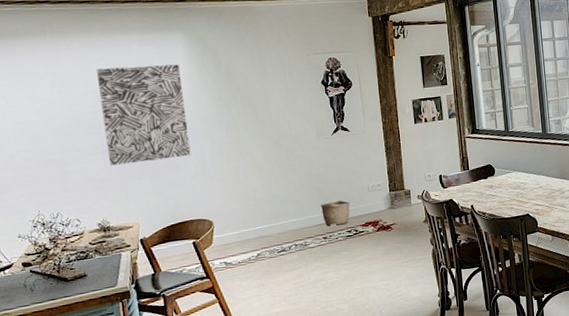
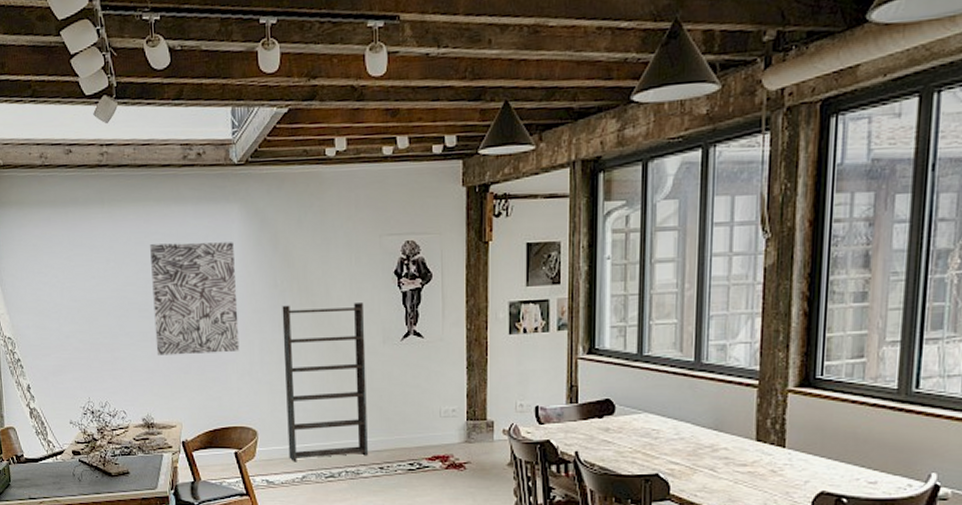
bookshelf: none [227,108,313,244] -> present [282,303,368,462]
basket: present [321,200,351,226] -> none [380,423,416,455]

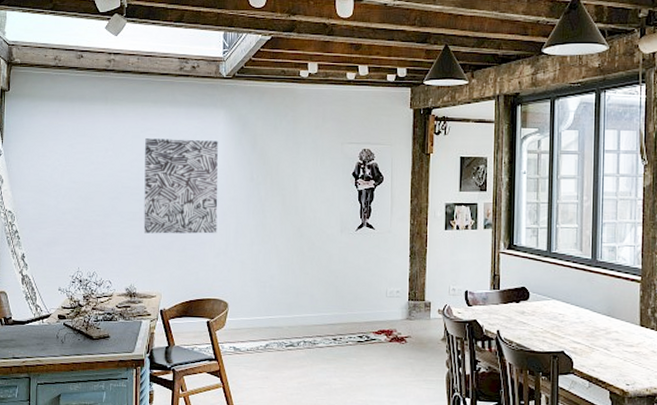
bookshelf: present [282,303,368,462] -> none [255,196,326,332]

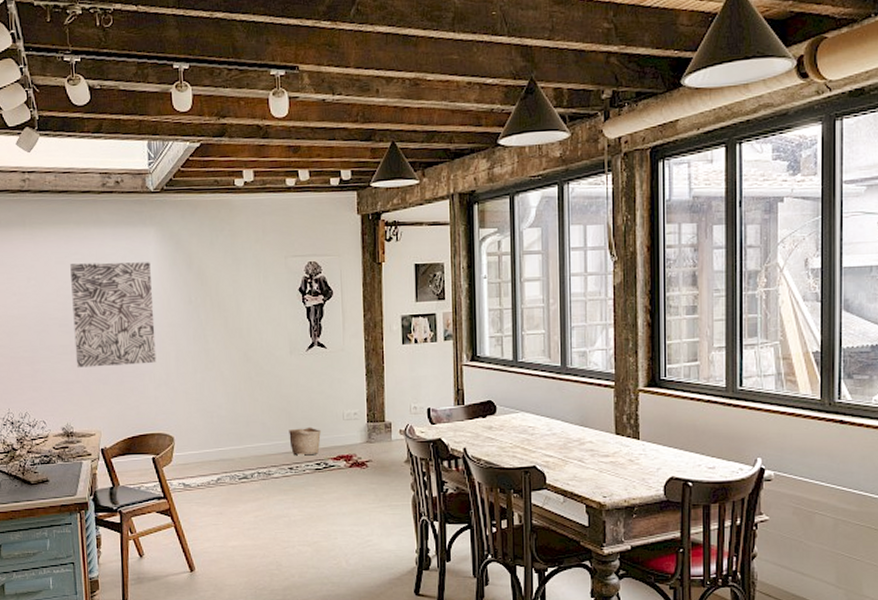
basket: none [335,301,366,328] -> present [289,427,322,456]

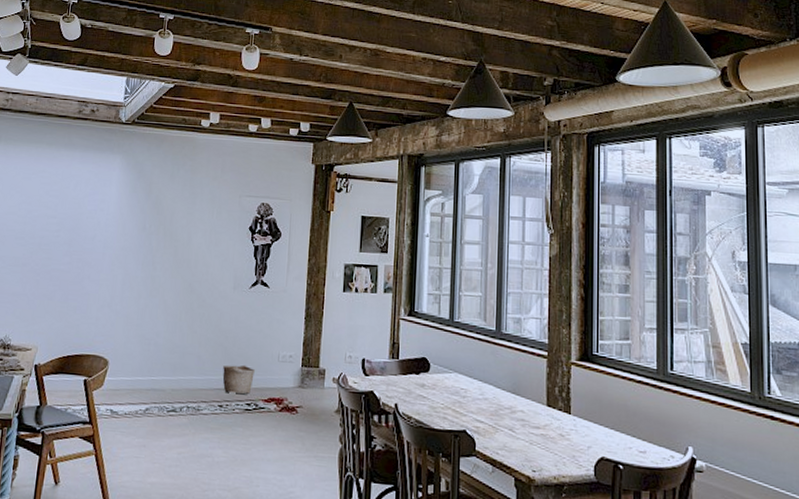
wall art: present [70,262,157,368] -> none [25,181,112,284]

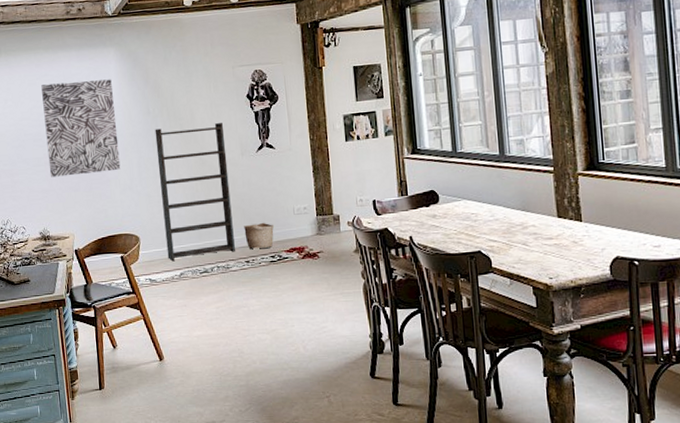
wall art: none [25,181,112,284] -> present [41,79,121,177]
bookshelf: none [135,247,220,394] -> present [155,123,235,262]

